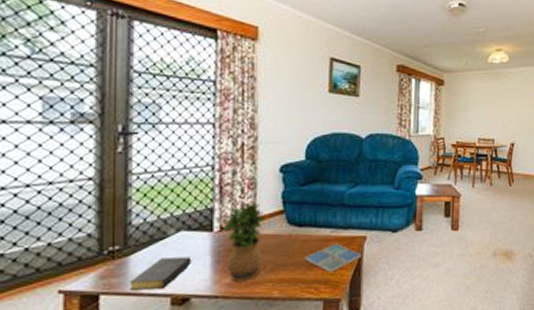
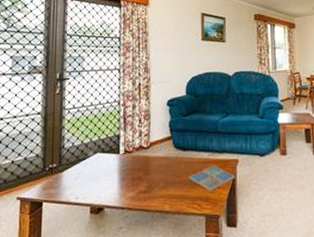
bible: present [129,257,193,292] -> none [62,174,106,201]
potted plant: present [221,202,266,282] -> none [125,130,158,196]

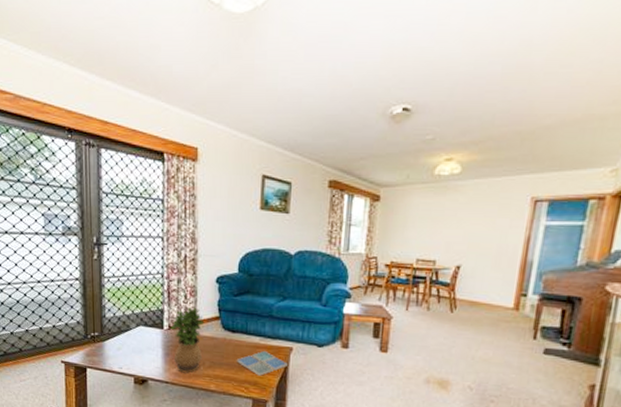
potted plant: none [125,130,158,196] -> present [170,306,205,373]

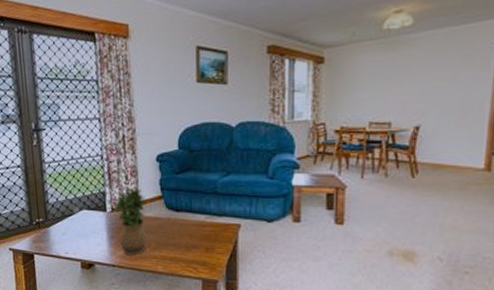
drink coaster: present [236,350,287,376] -> none [182,228,236,255]

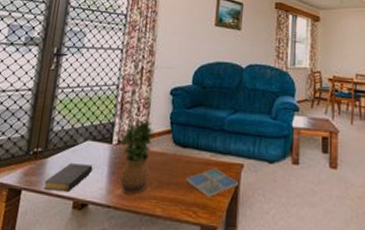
bible: none [51,230,94,255] -> present [44,163,94,193]
drink coaster: none [182,228,236,255] -> present [185,167,238,197]

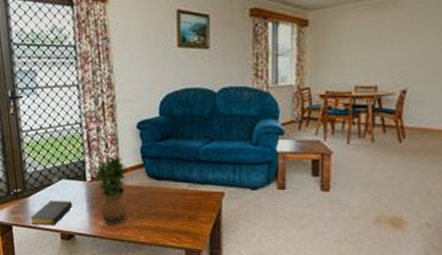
drink coaster: present [185,167,238,197] -> none [164,197,220,224]

